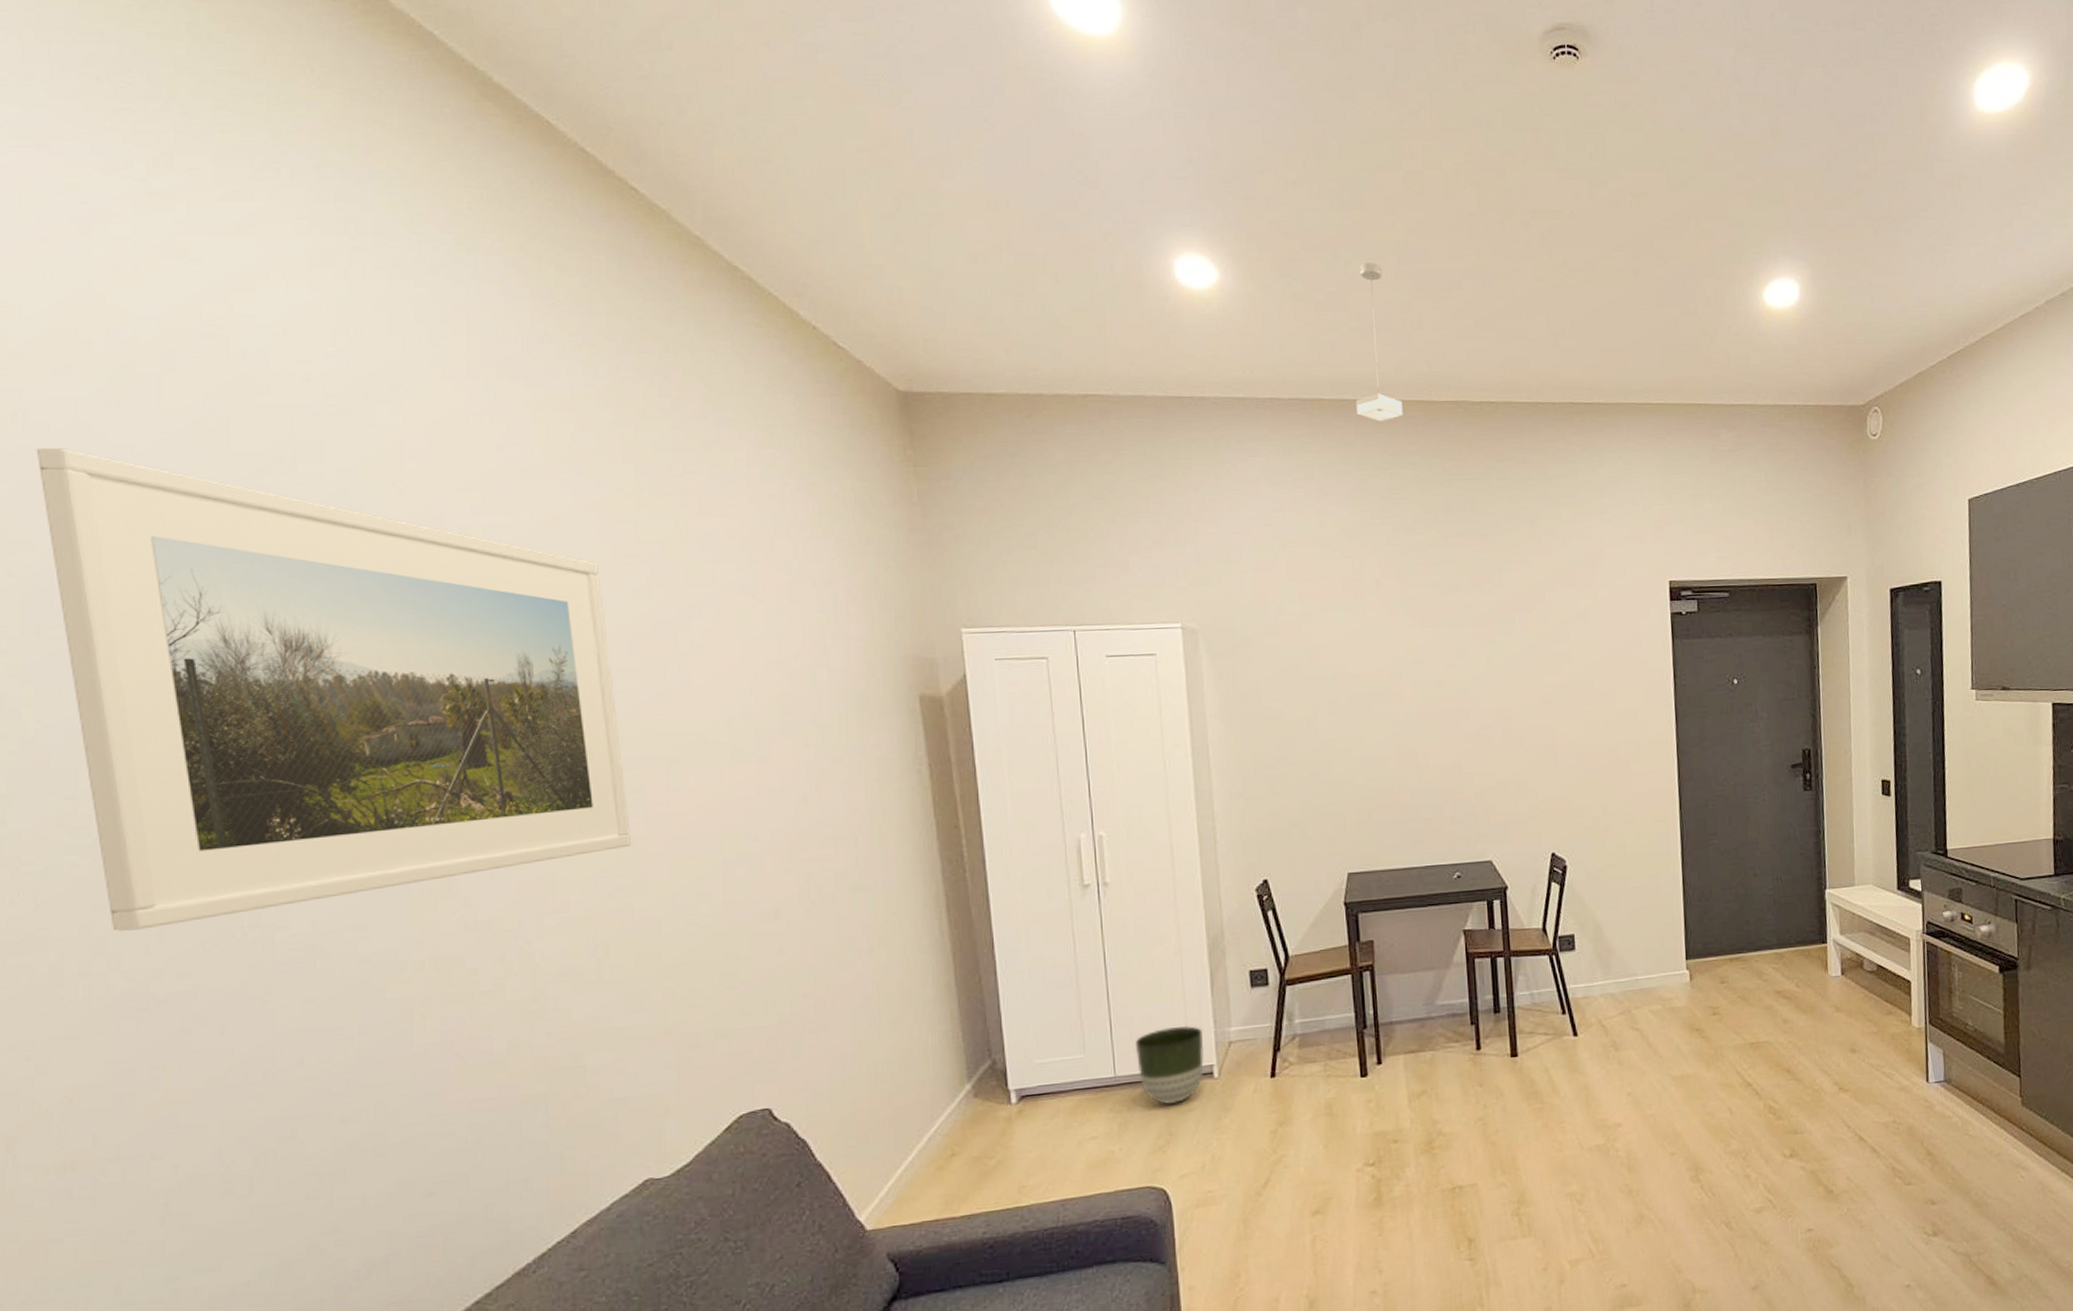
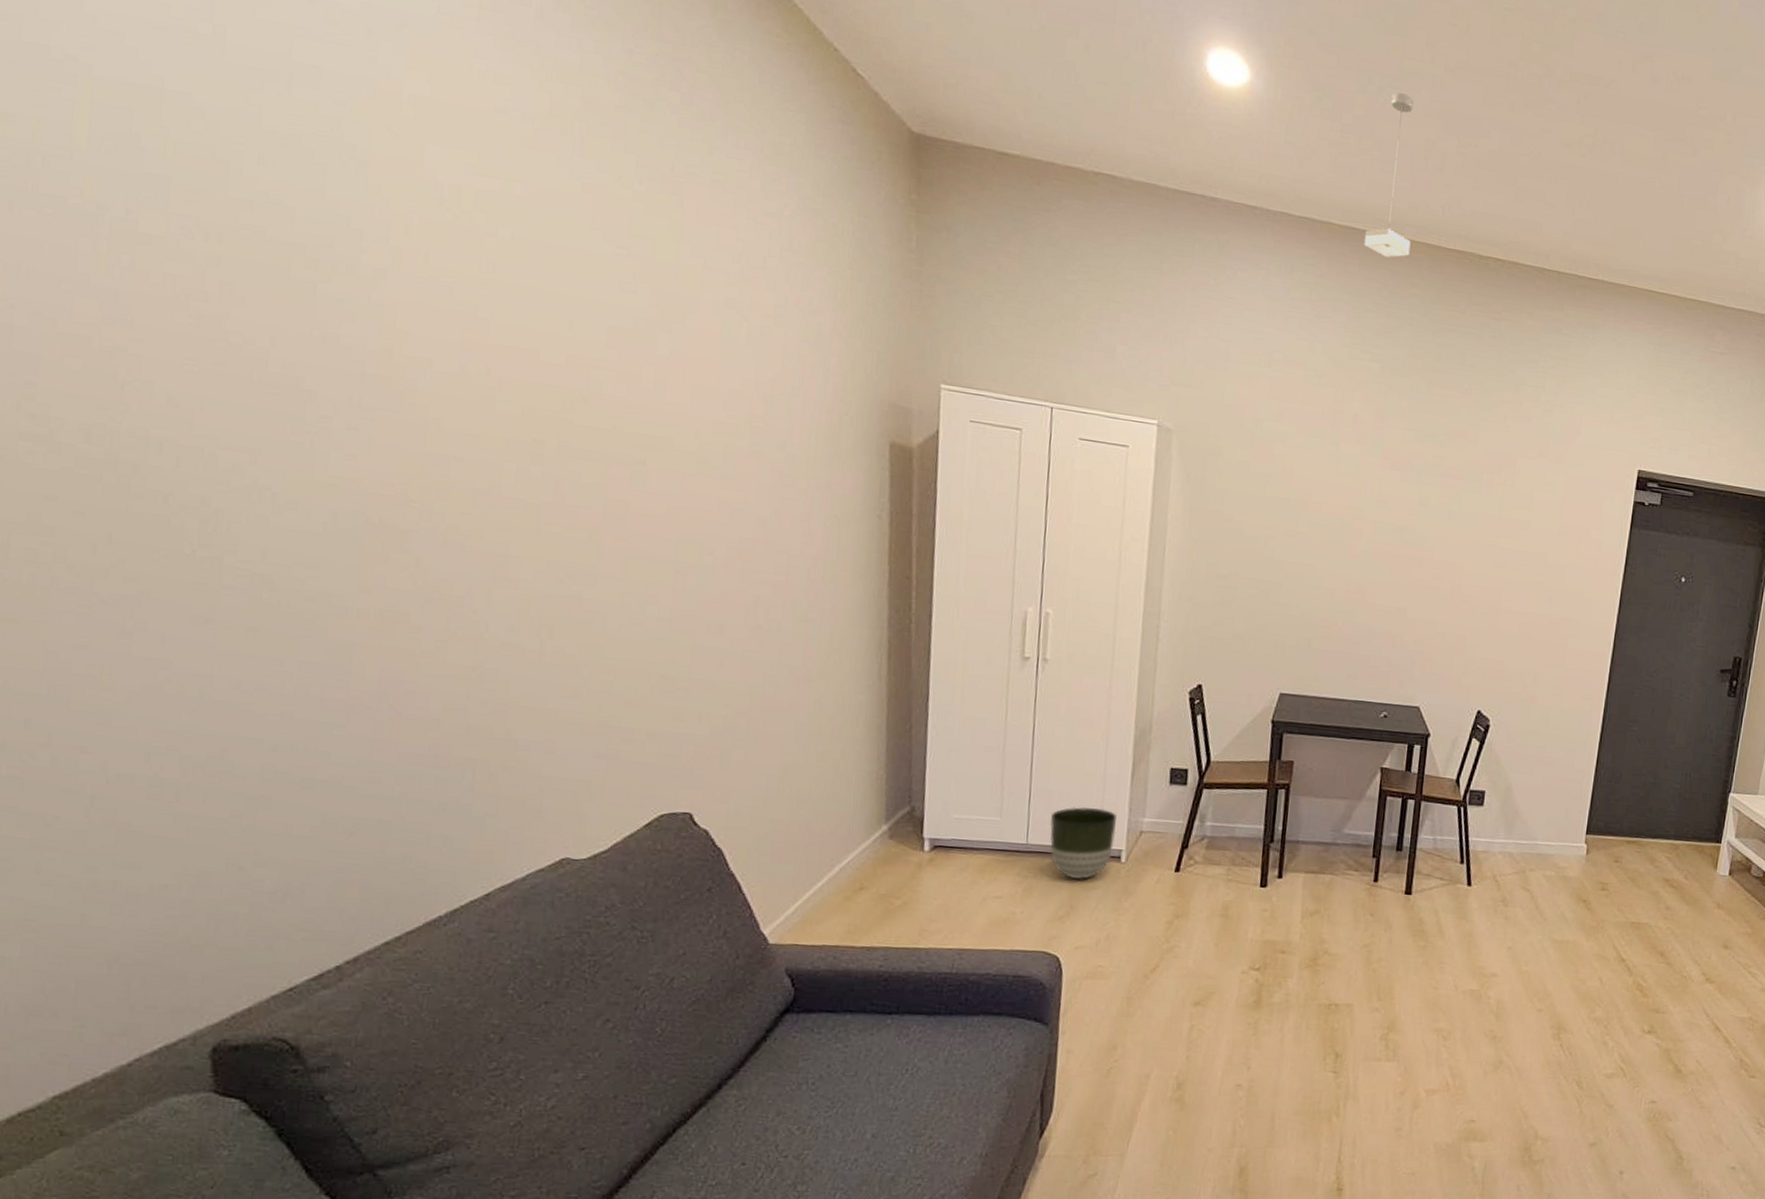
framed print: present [36,447,631,931] -> none [23,18,588,537]

